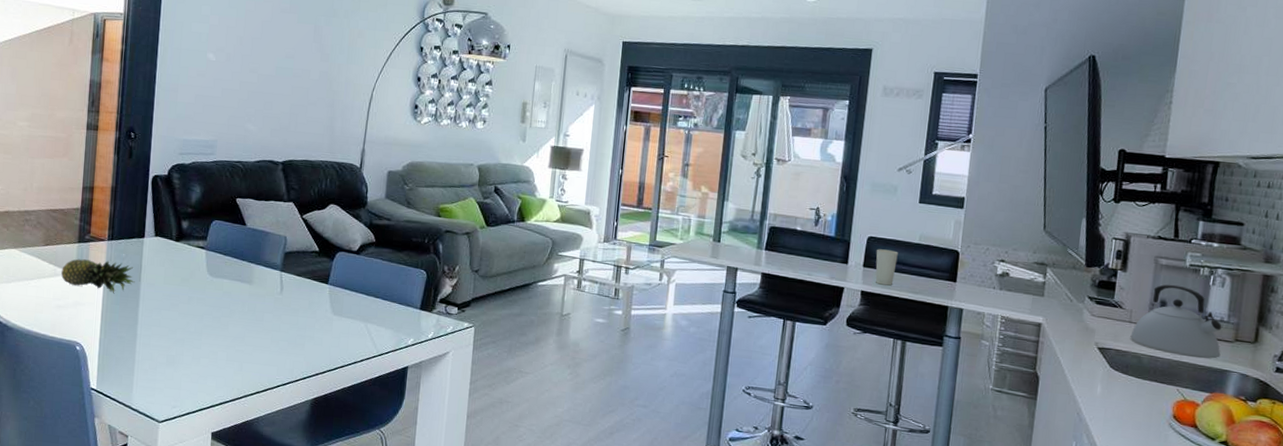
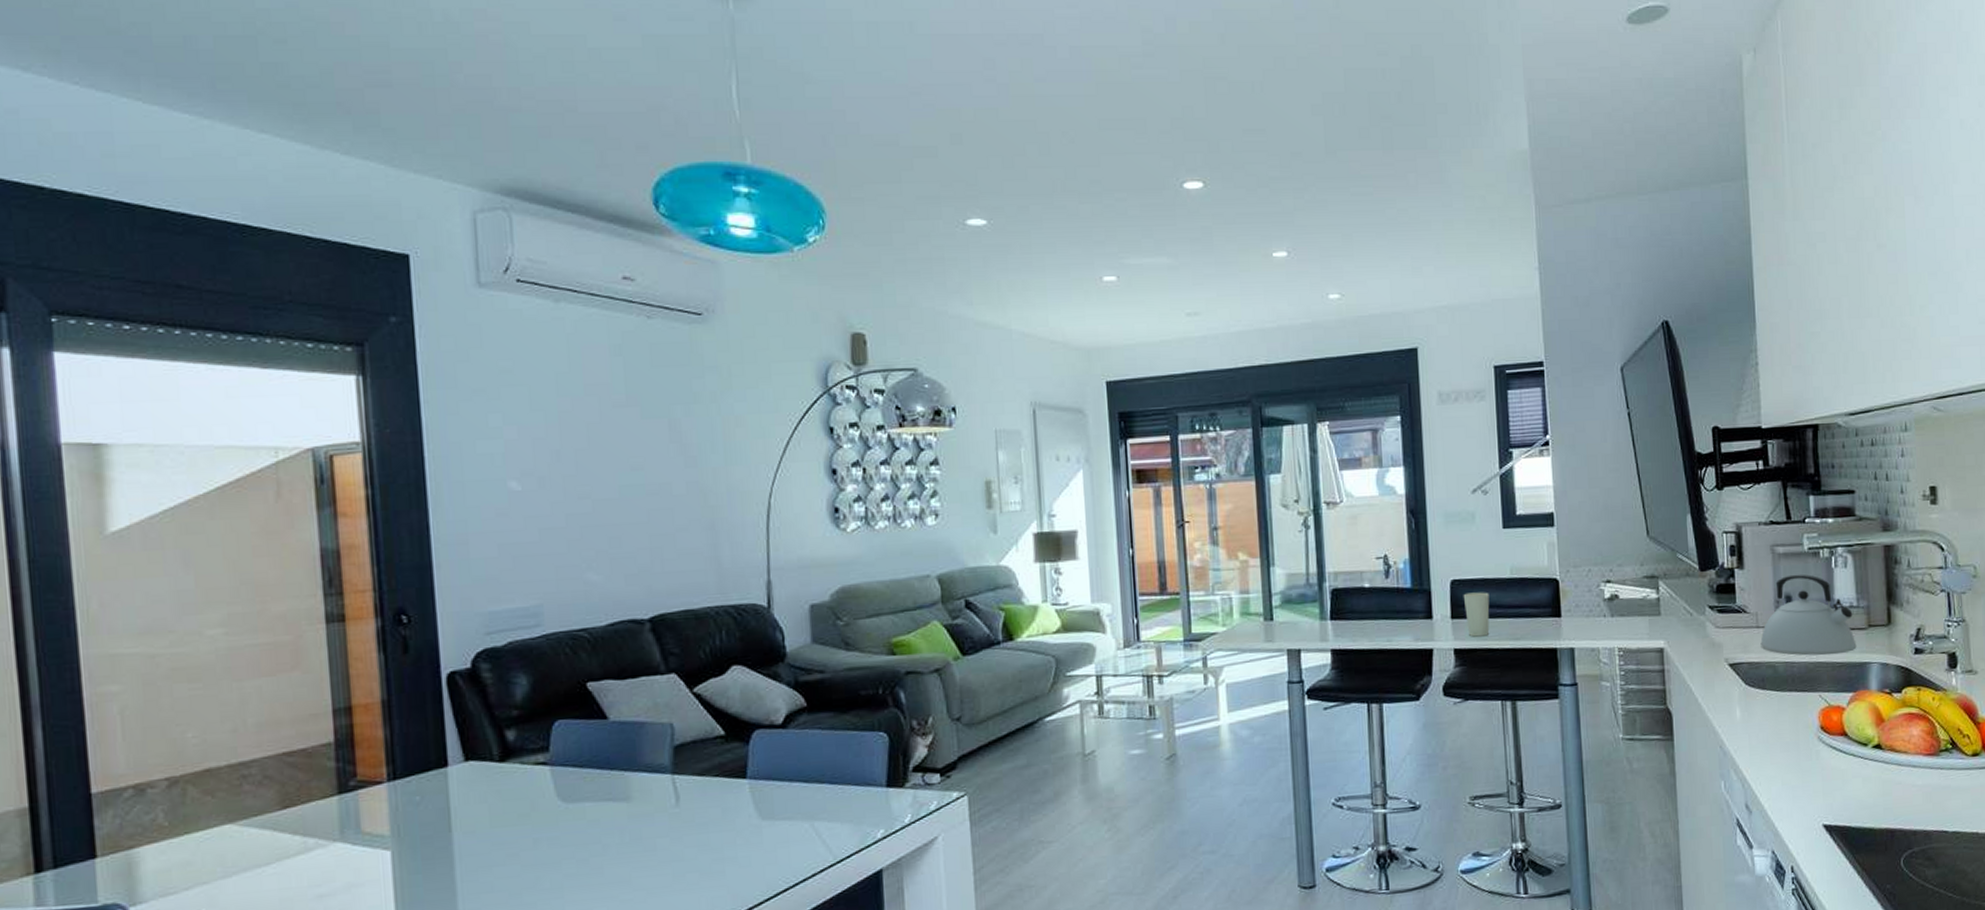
fruit: present [61,259,135,293] -> none [316,810,442,861]

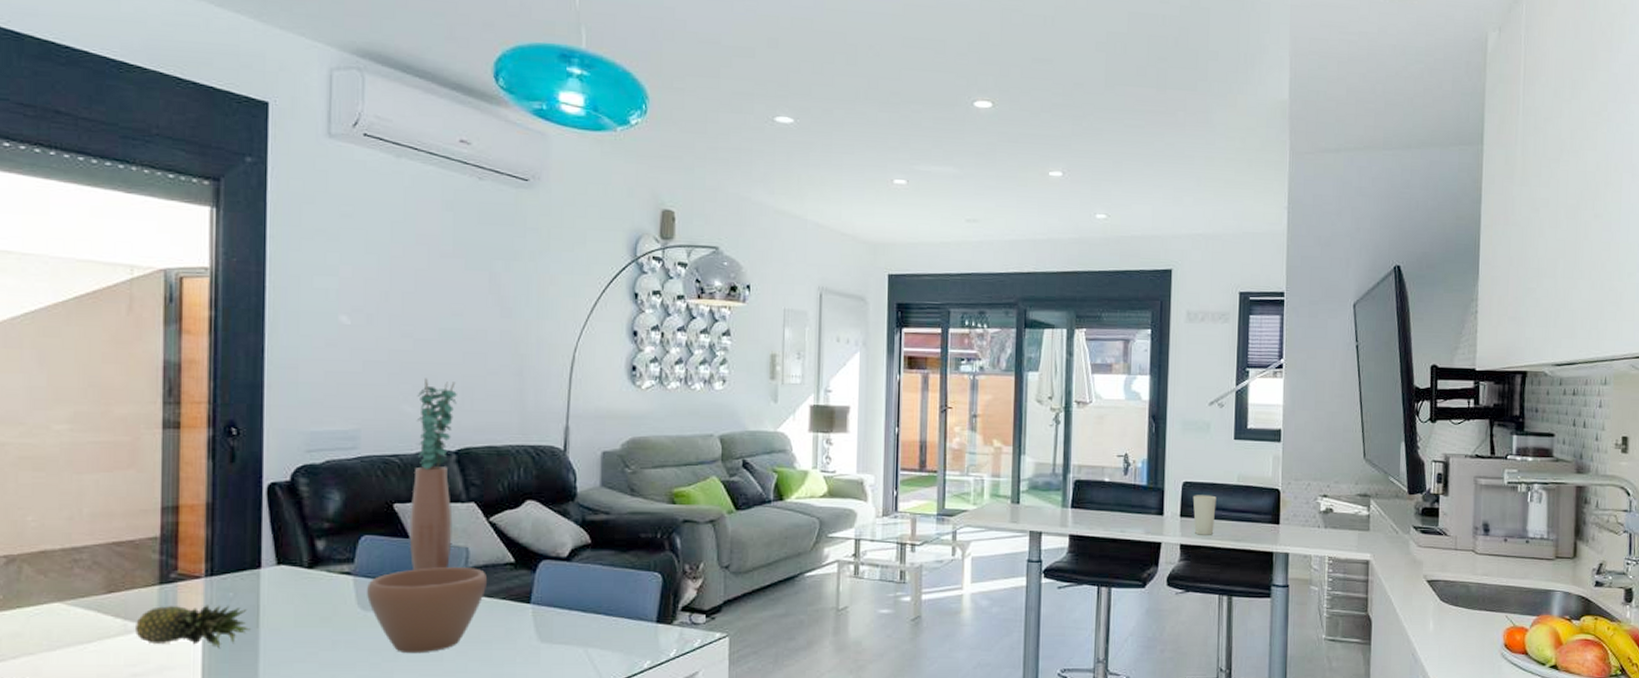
fruit: none [316,810,442,861] -> present [136,605,250,648]
bowl: none [566,745,698,845] -> present [367,566,488,652]
vase: none [601,541,655,754] -> present [409,378,457,570]
kettle: present [1760,574,1857,656] -> none [1457,505,1544,581]

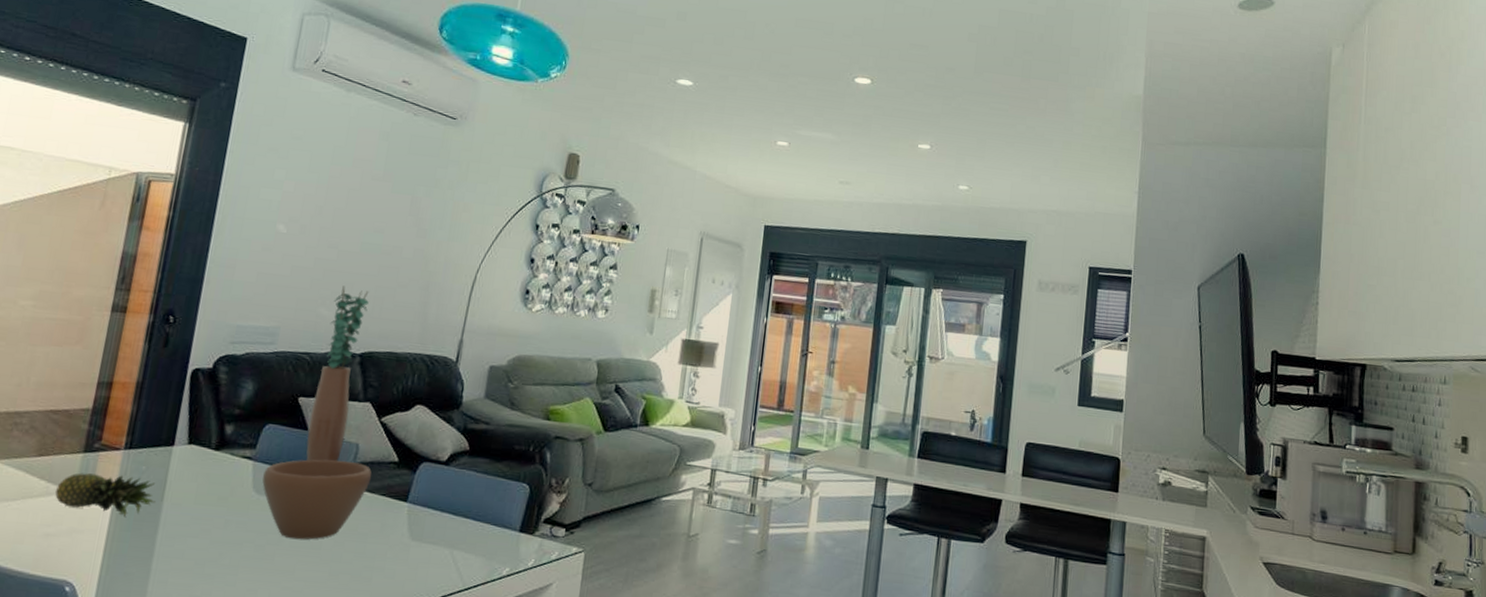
cup: present [1193,495,1216,535] -> none [1034,456,1058,497]

